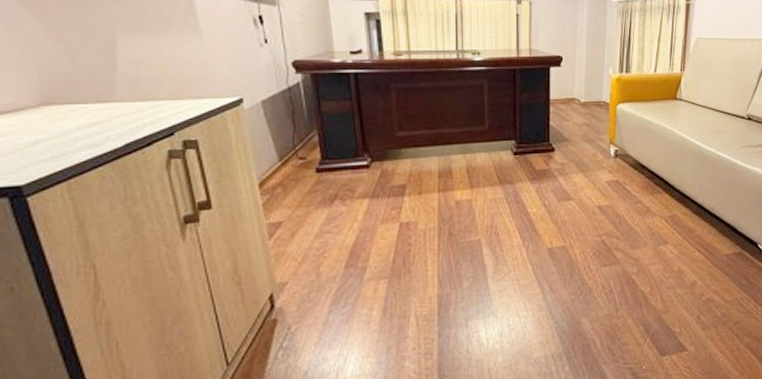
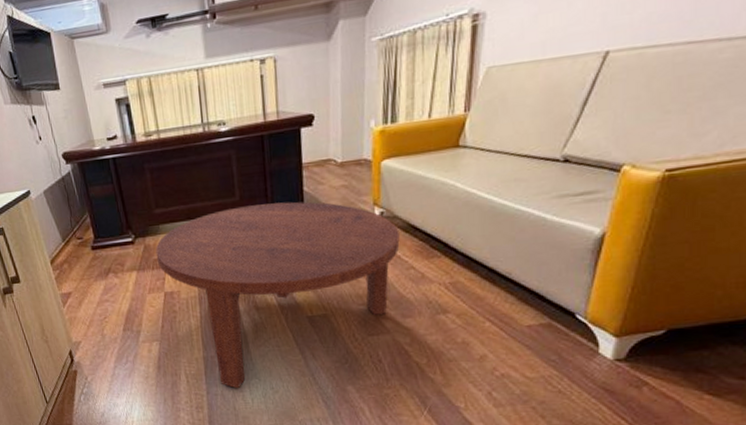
coffee table: none [394,135,630,329] -> present [155,202,400,389]

